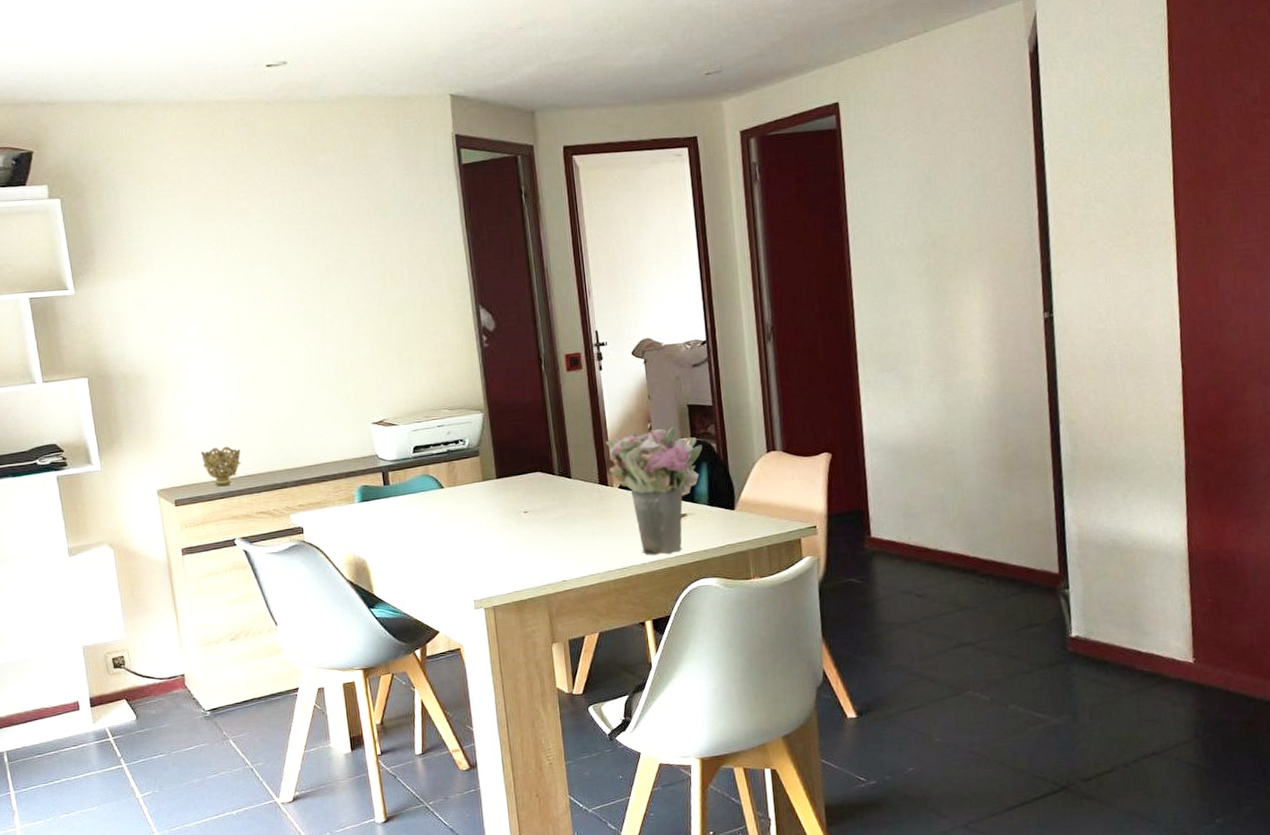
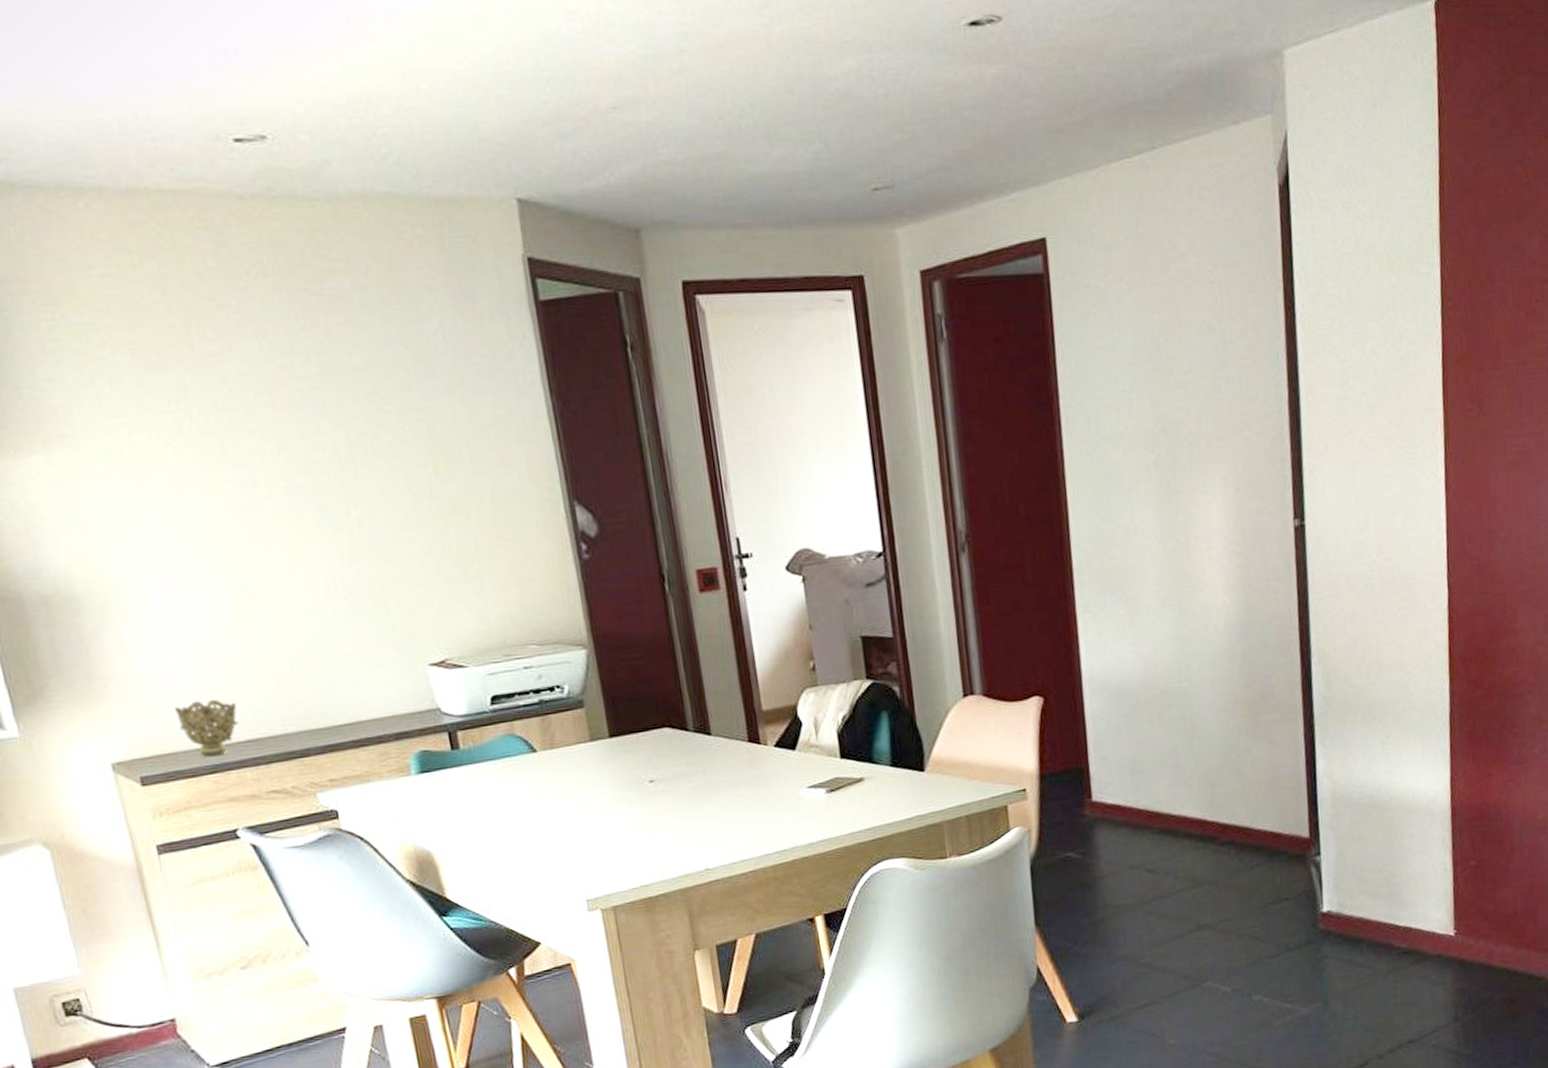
flower bouquet: present [606,425,703,556] -> none [755,663,882,834]

